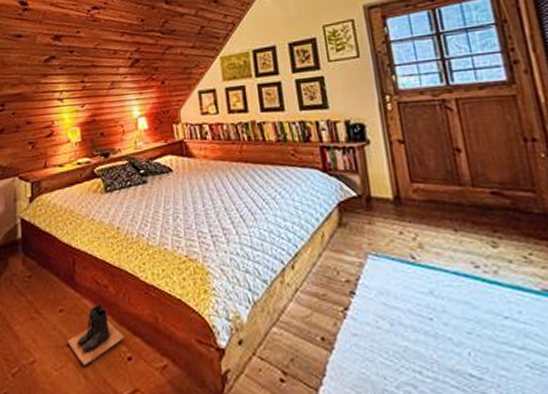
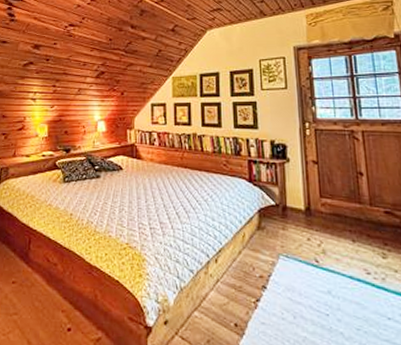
boots: present [66,303,125,366] -> none [15,279,67,333]

